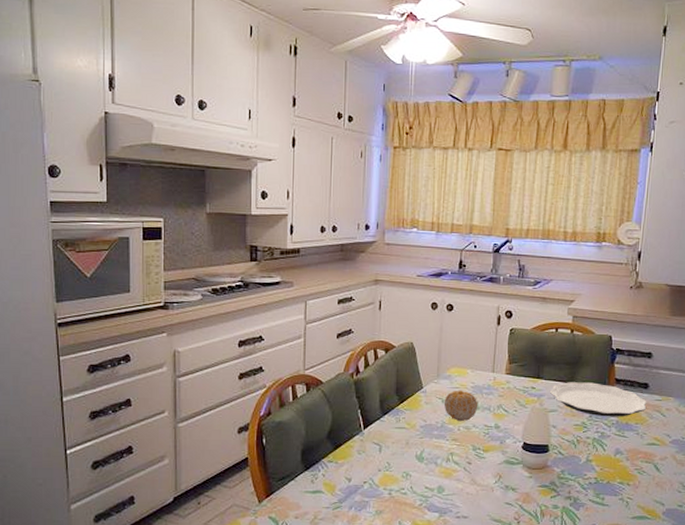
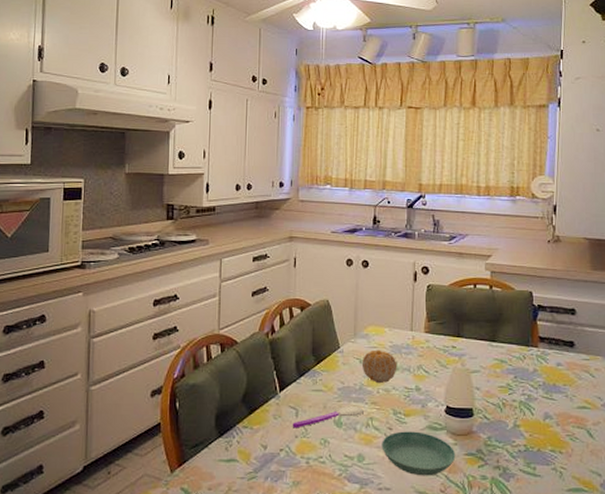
spoon: none [375,442,445,463] -> present [292,406,364,429]
saucer: none [461,465,531,506] -> present [382,431,456,476]
plate: present [549,382,647,417] -> none [471,340,574,378]

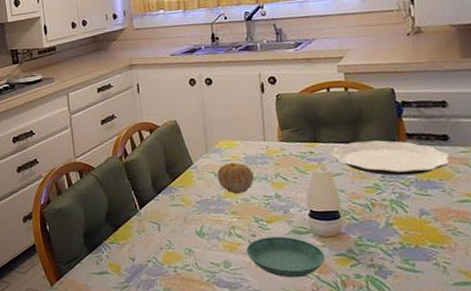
spoon: present [292,406,364,429] -> none [155,217,225,241]
plate: none [471,340,574,378] -> present [330,140,451,176]

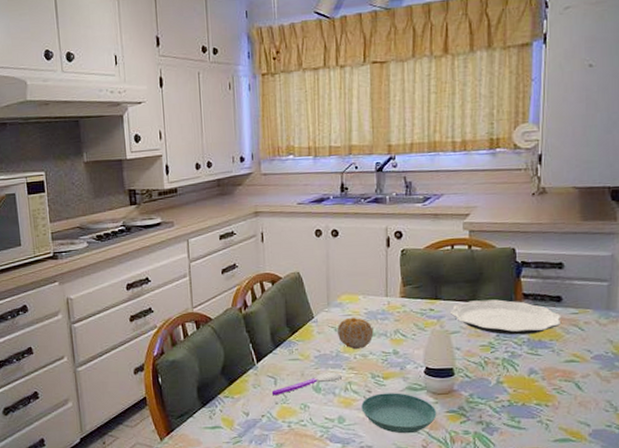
spoon: none [155,217,225,241] -> present [271,372,342,396]

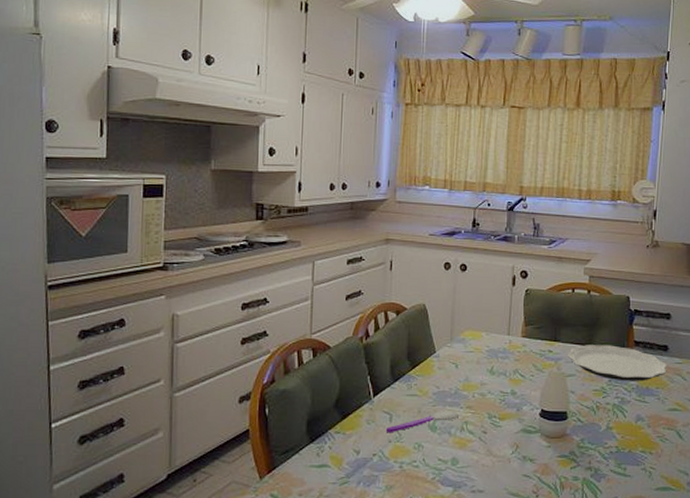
fruit: present [337,317,374,350] -> none [457,354,494,388]
saucer: present [361,393,437,434] -> none [476,435,549,478]

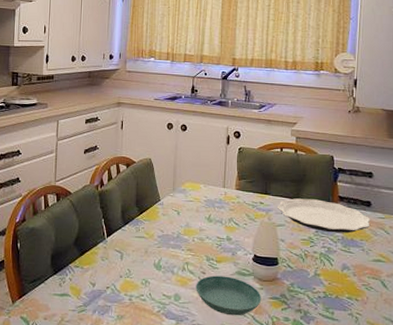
spoon: present [385,411,459,433] -> none [117,252,180,270]
saucer: none [476,435,549,478] -> present [196,275,262,316]

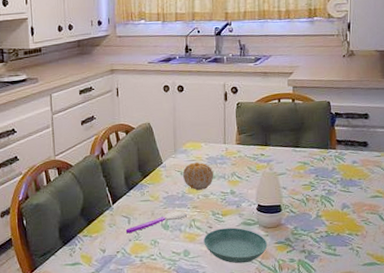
spoon: none [117,252,180,270] -> present [125,211,187,234]
fruit: none [179,203,211,233] -> present [182,162,214,191]
plate: present [277,198,371,233] -> none [277,145,368,176]

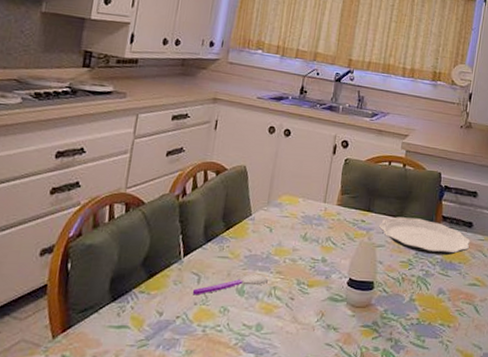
fruit: present [182,162,214,191] -> none [271,219,307,254]
saucer: present [204,227,268,264] -> none [281,301,353,347]
plate: none [277,145,368,176] -> present [378,217,471,256]

